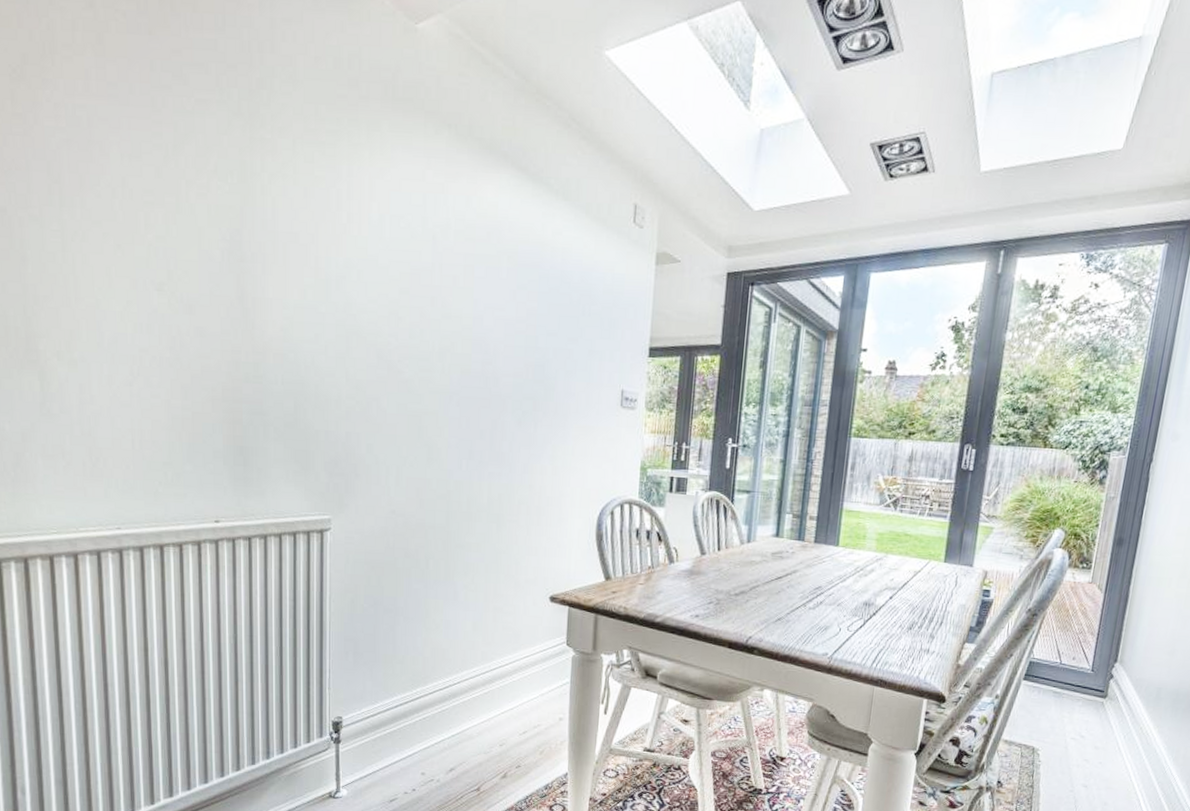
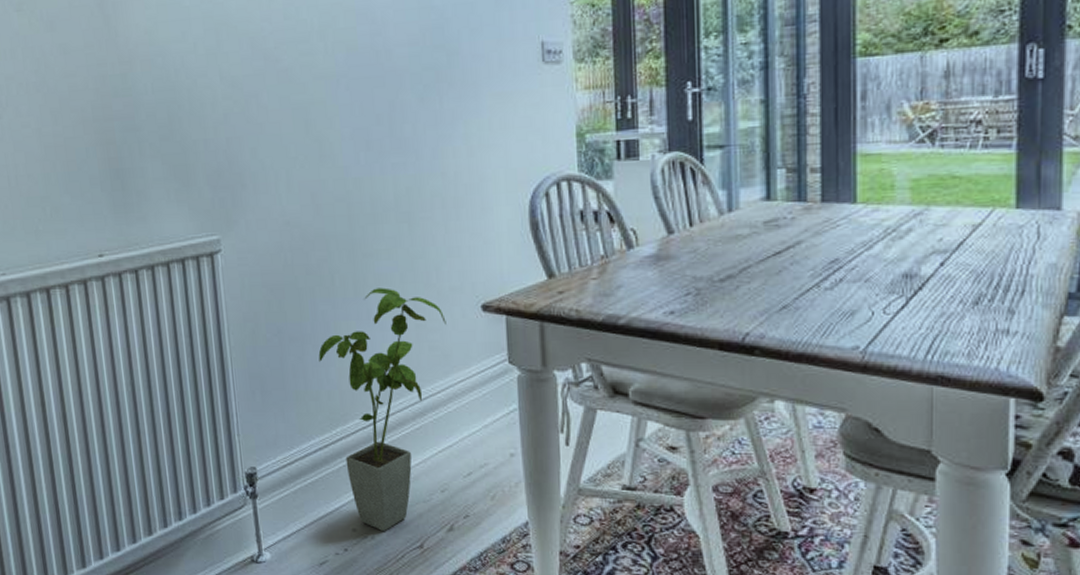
house plant: none [408,574,520,776] -> present [318,288,446,531]

